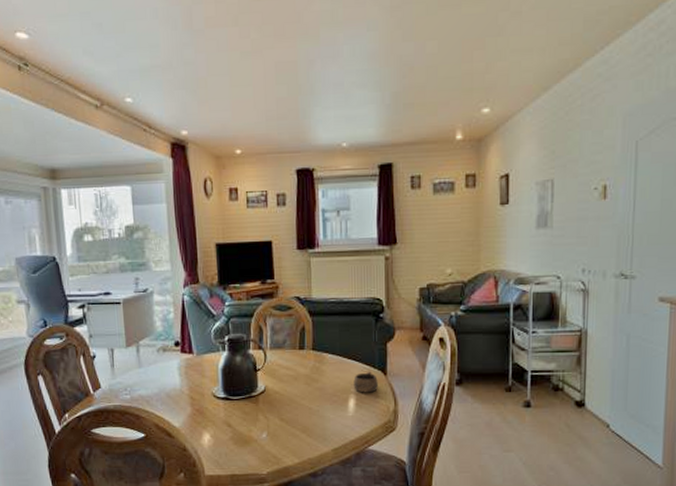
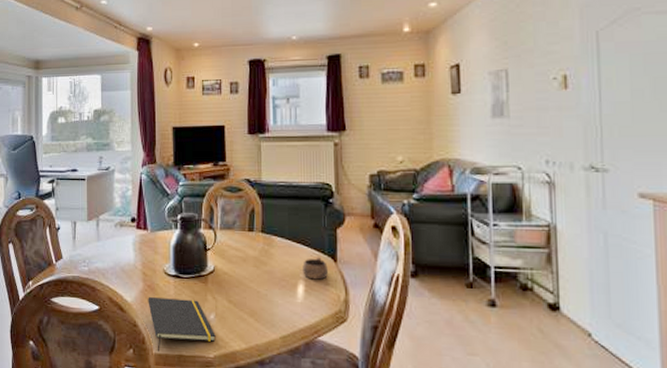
notepad: none [197,420,269,473] -> present [148,297,216,352]

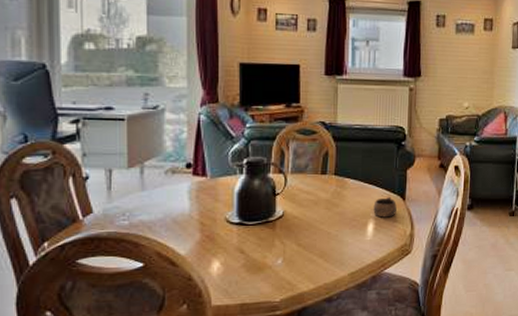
notepad: present [148,297,216,352] -> none [206,246,283,303]

